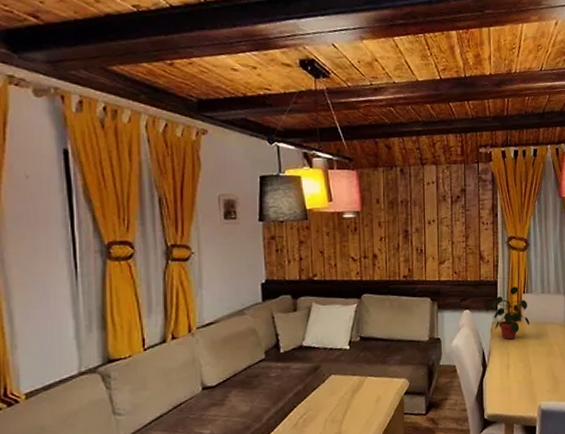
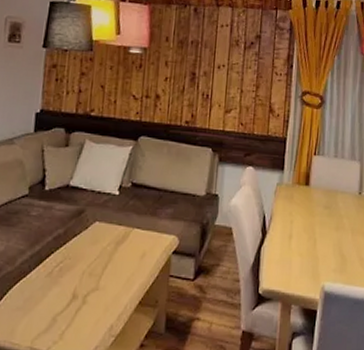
potted plant: present [486,287,530,340] -> none [271,146,319,206]

